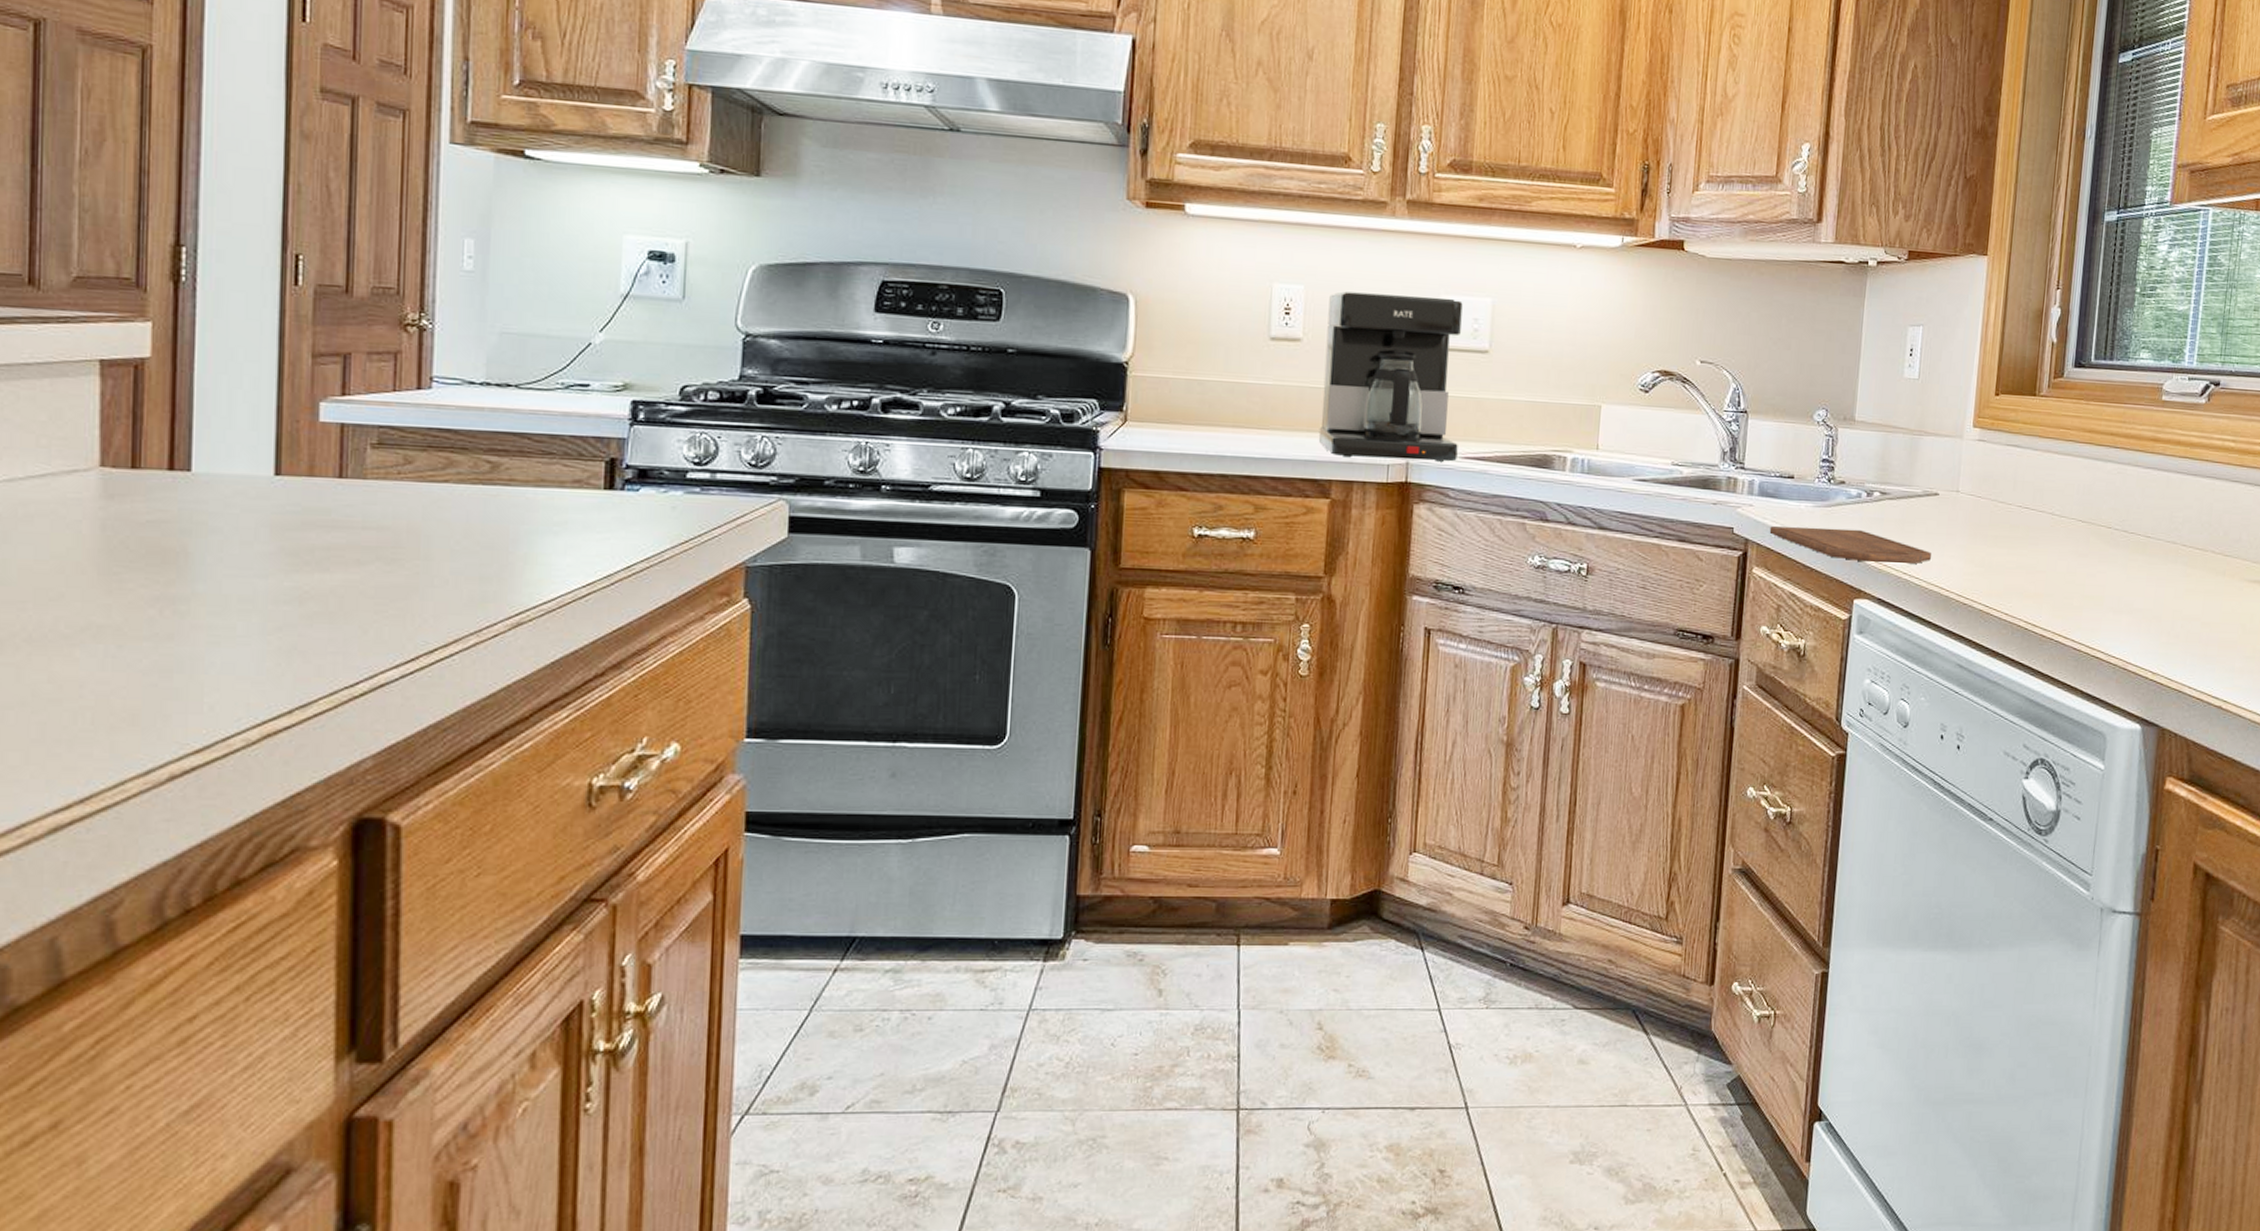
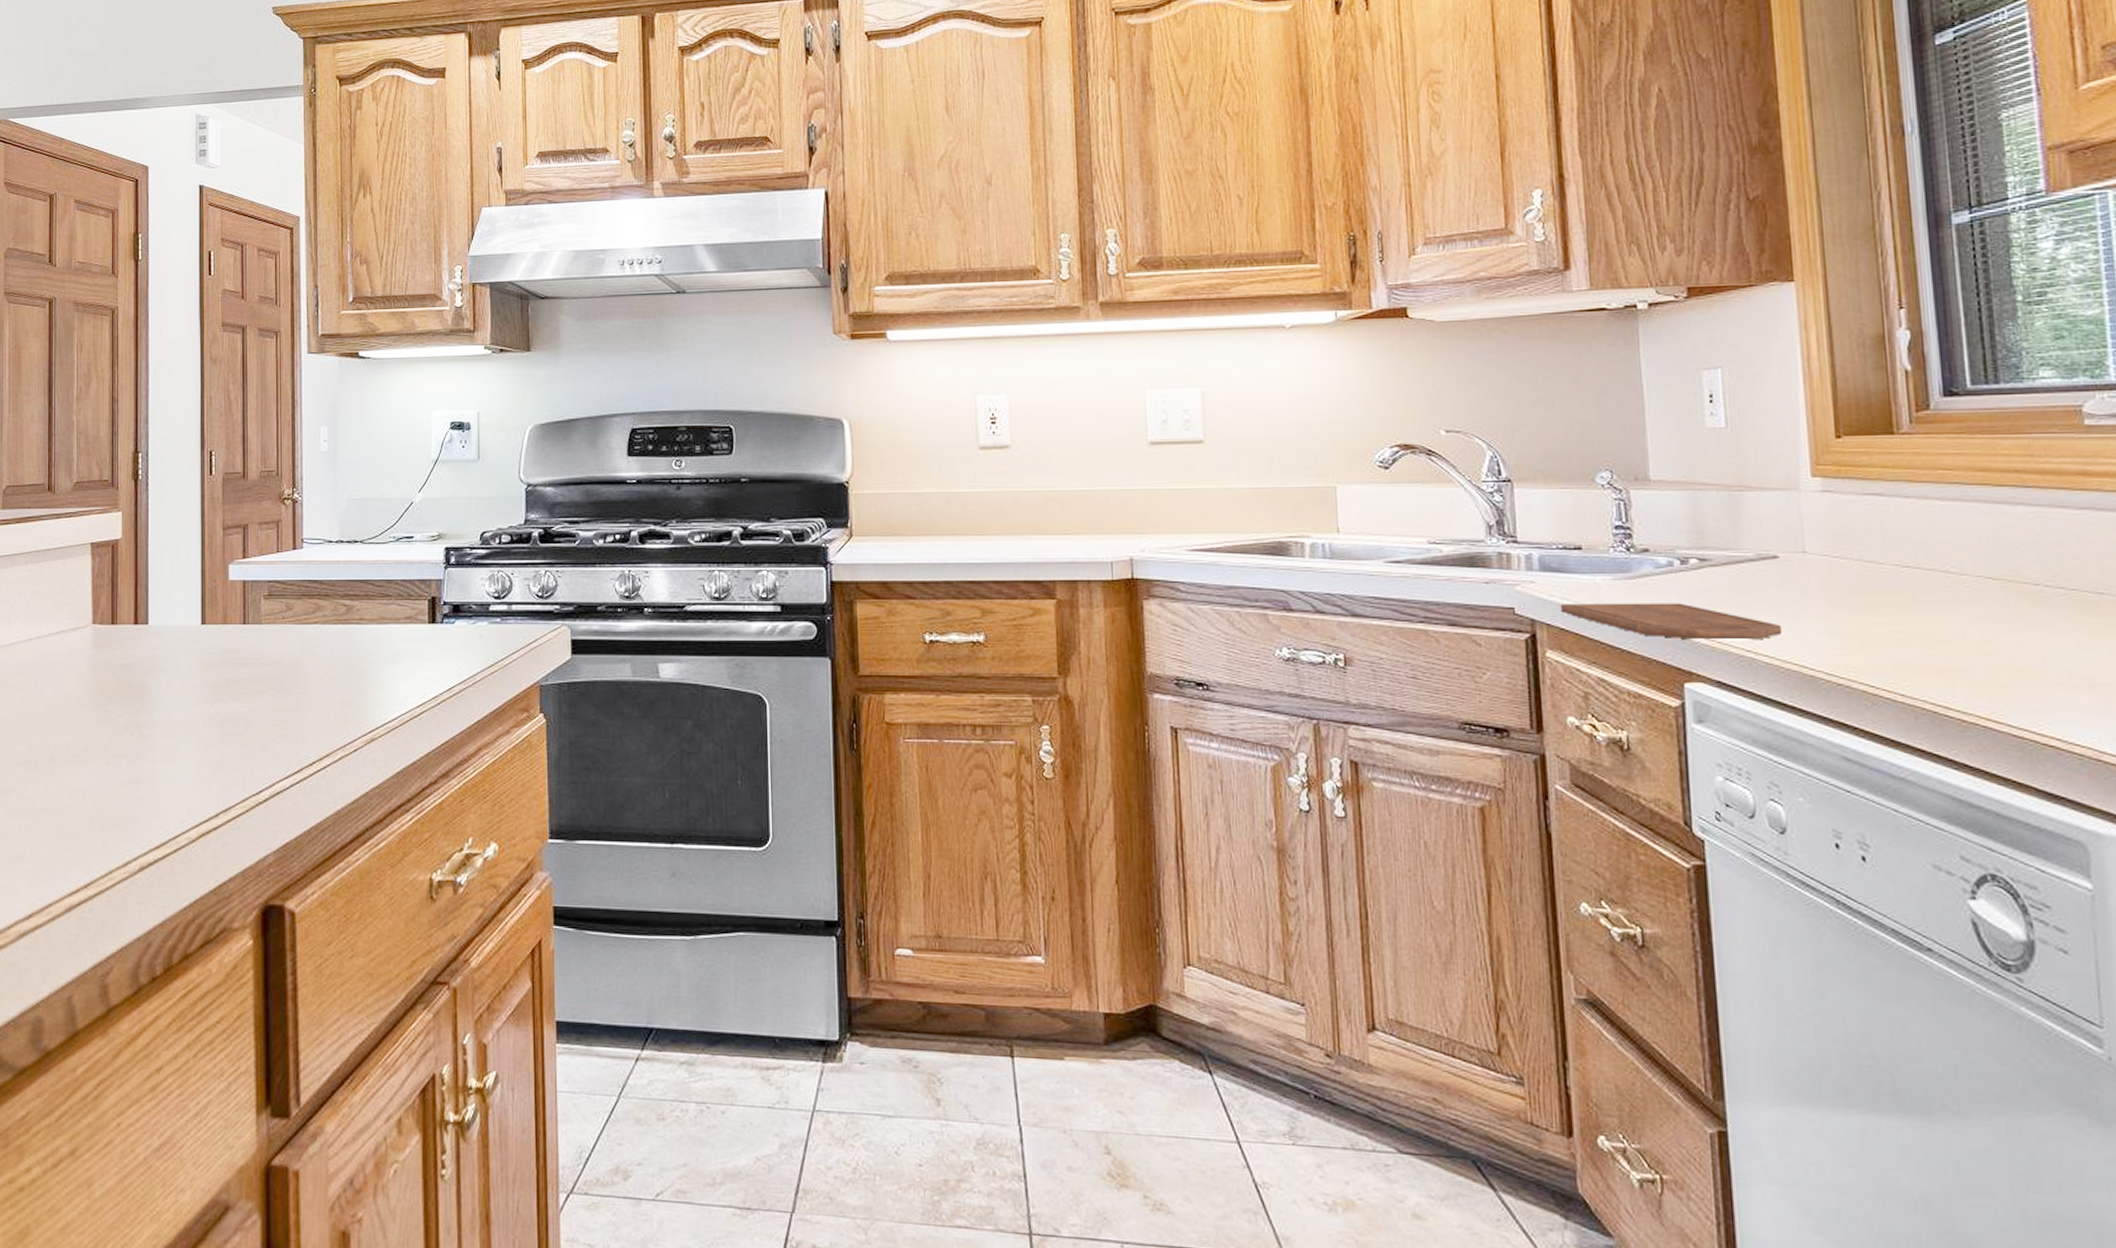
coffee maker: present [1318,291,1463,463] -> none [1033,392,1184,557]

